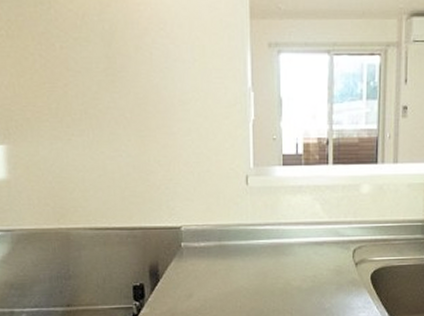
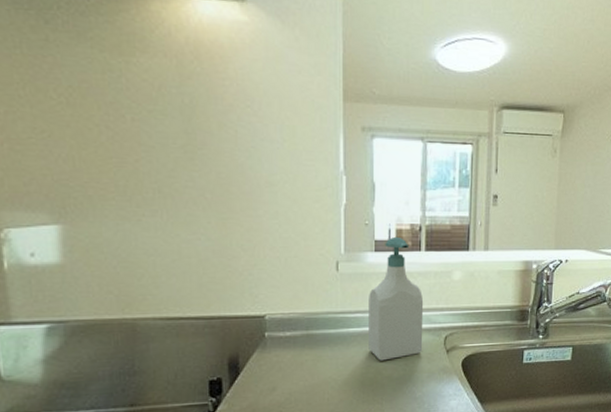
soap bottle: none [277,150,332,272] -> present [368,236,424,361]

